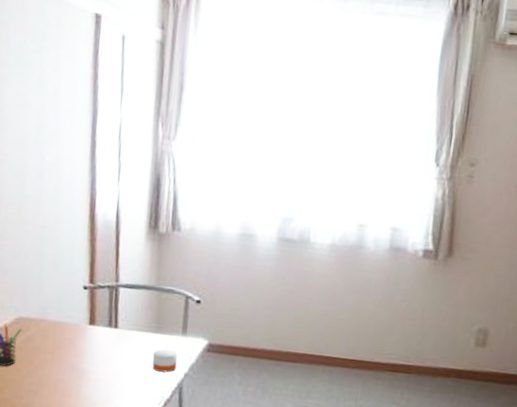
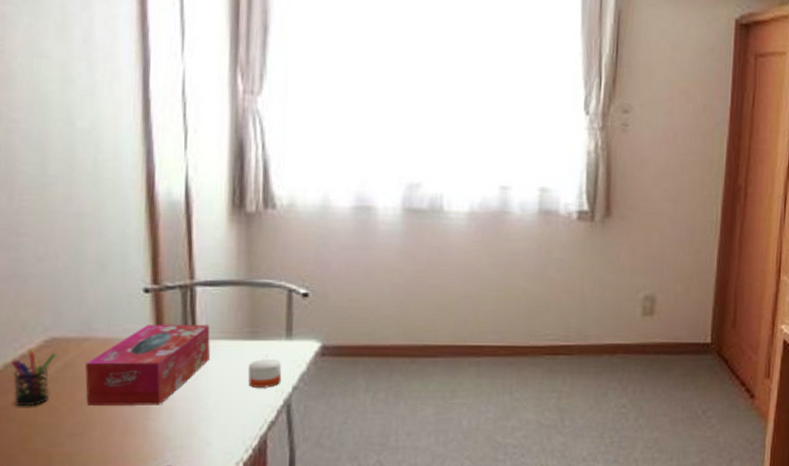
tissue box: none [40,314,128,376] -> present [85,324,210,406]

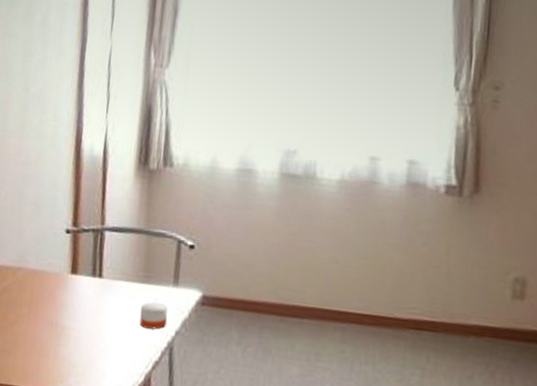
tissue box: present [85,324,210,406] -> none [15,261,113,334]

